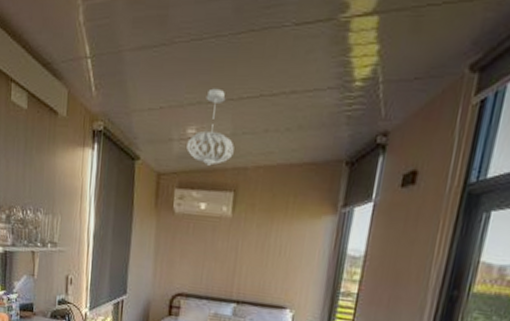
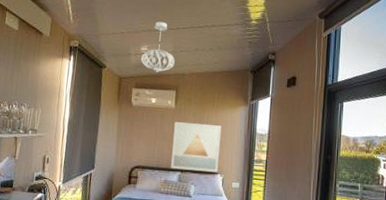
wall art: none [222,235,297,306] -> present [170,121,222,172]

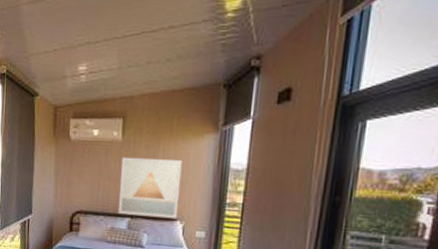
pendant light: present [141,21,175,72] -> none [79,29,121,97]

